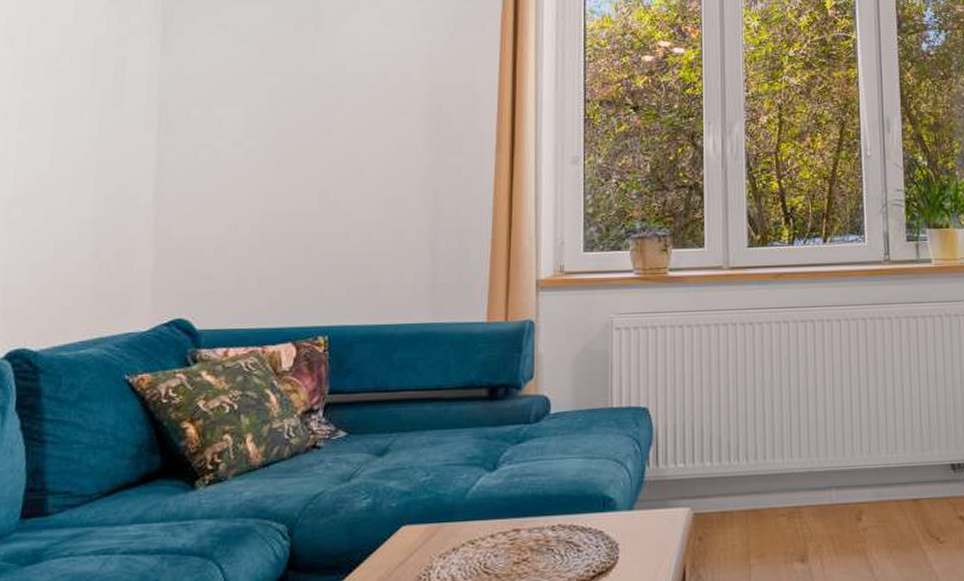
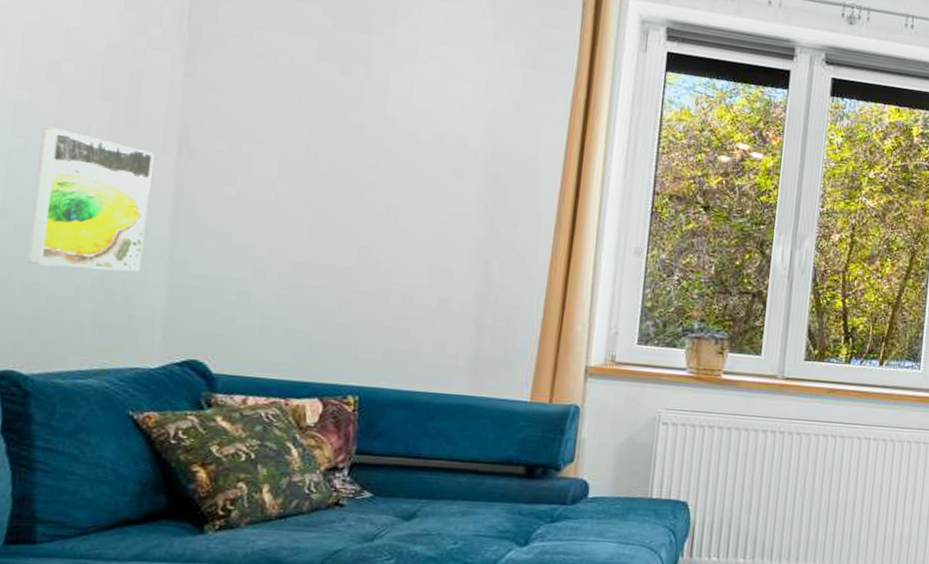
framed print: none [34,118,138,246] -> present [27,126,154,272]

